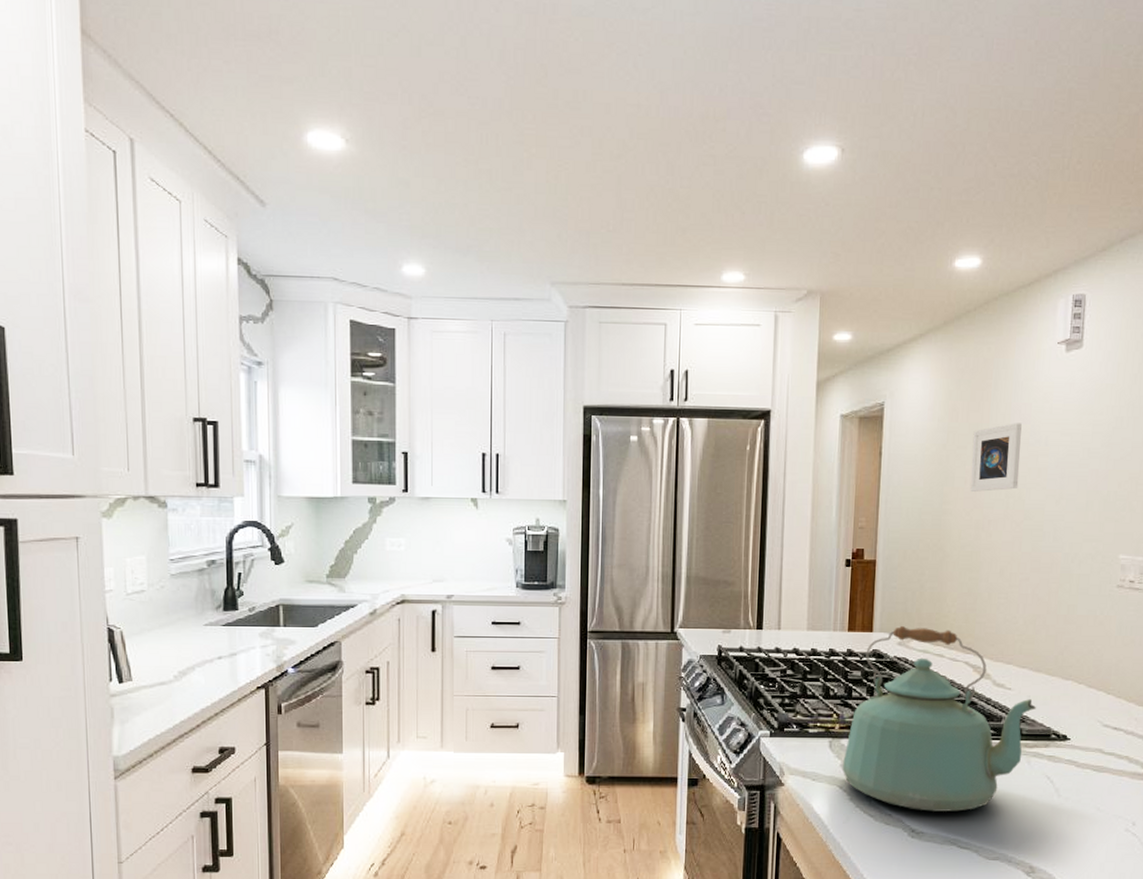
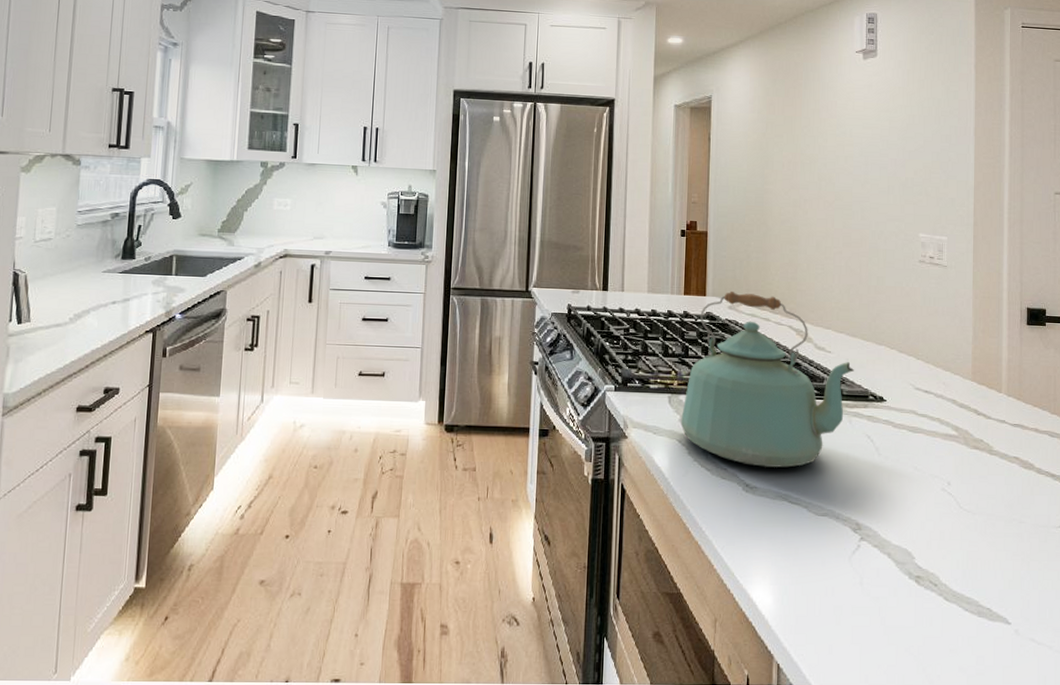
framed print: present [969,423,1022,492] -> none [787,117,829,175]

